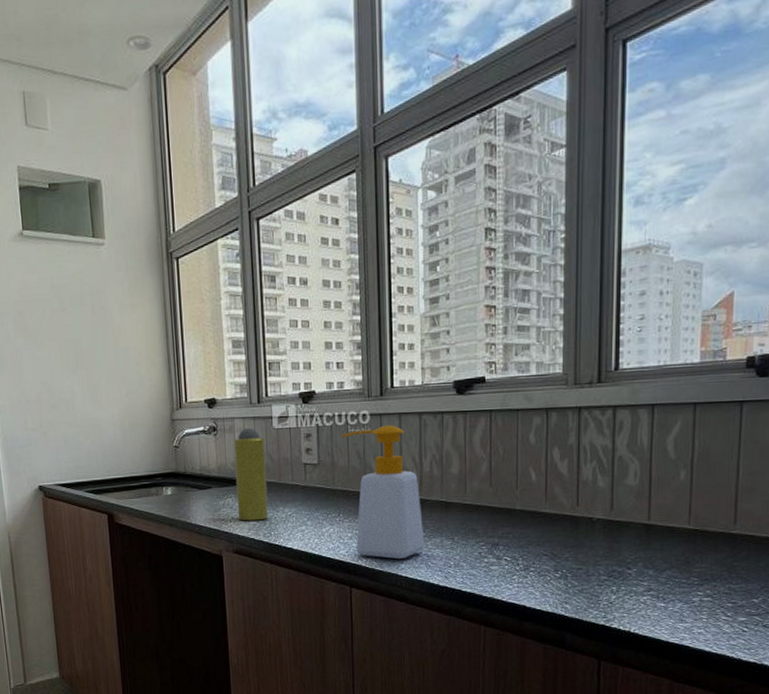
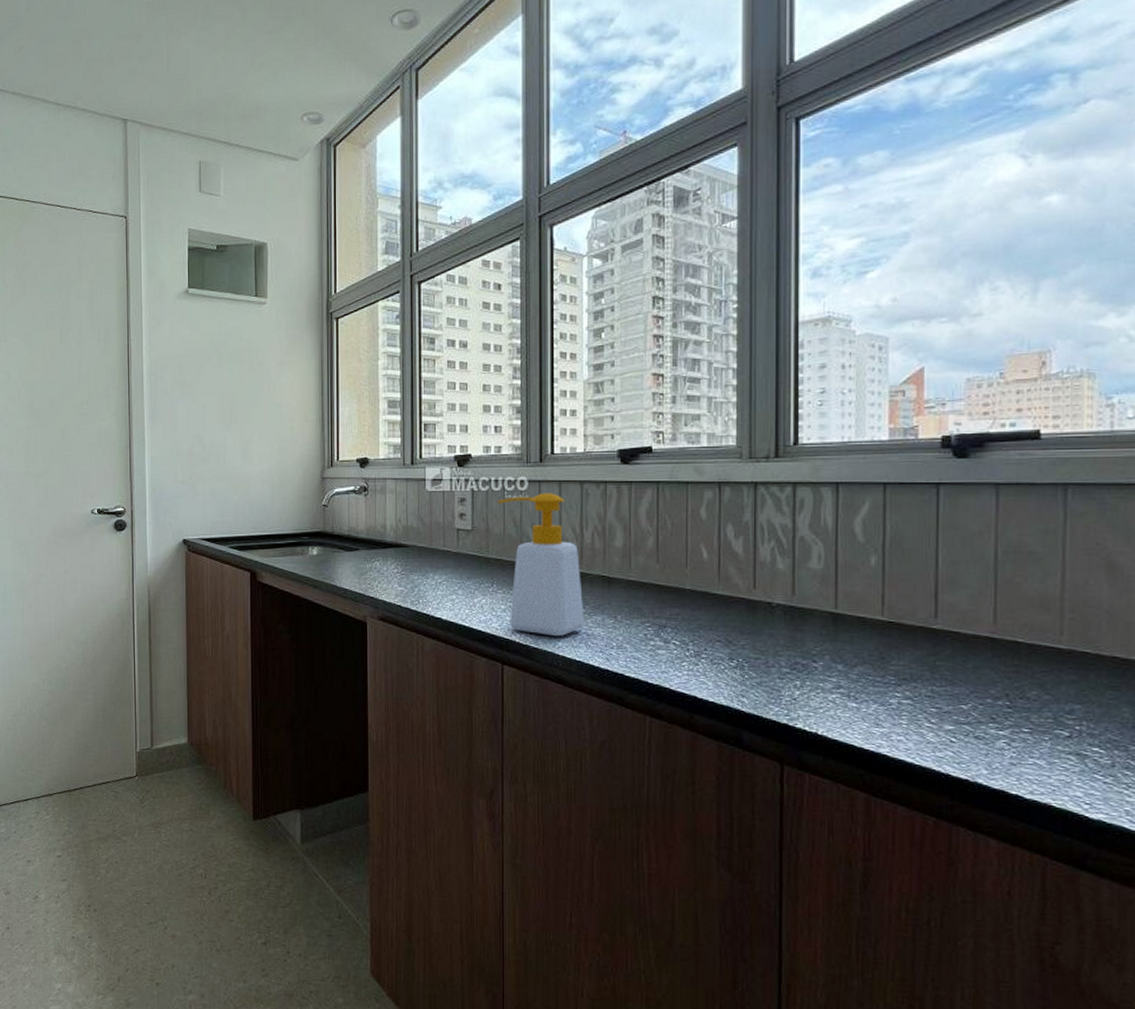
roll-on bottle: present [233,427,269,521] -> none [384,489,417,587]

